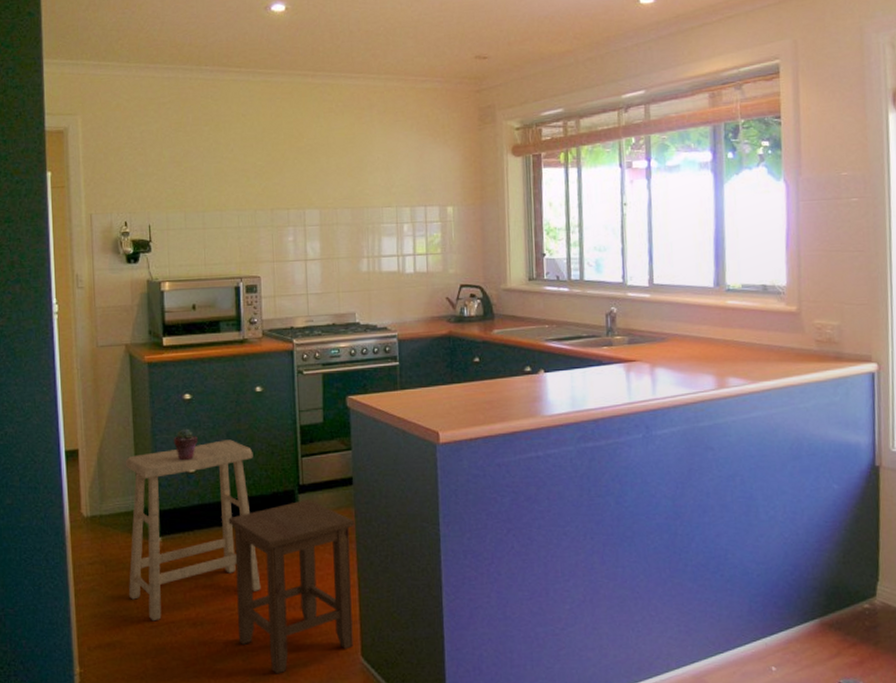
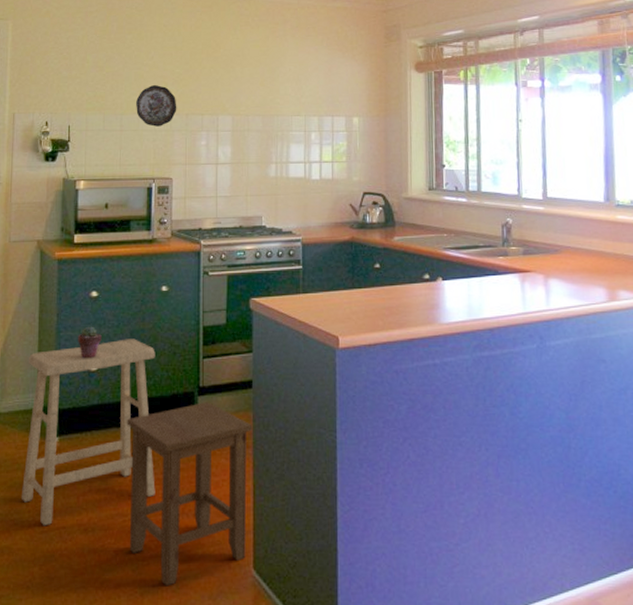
decorative plate: none [218,179,261,223] -> present [136,85,177,127]

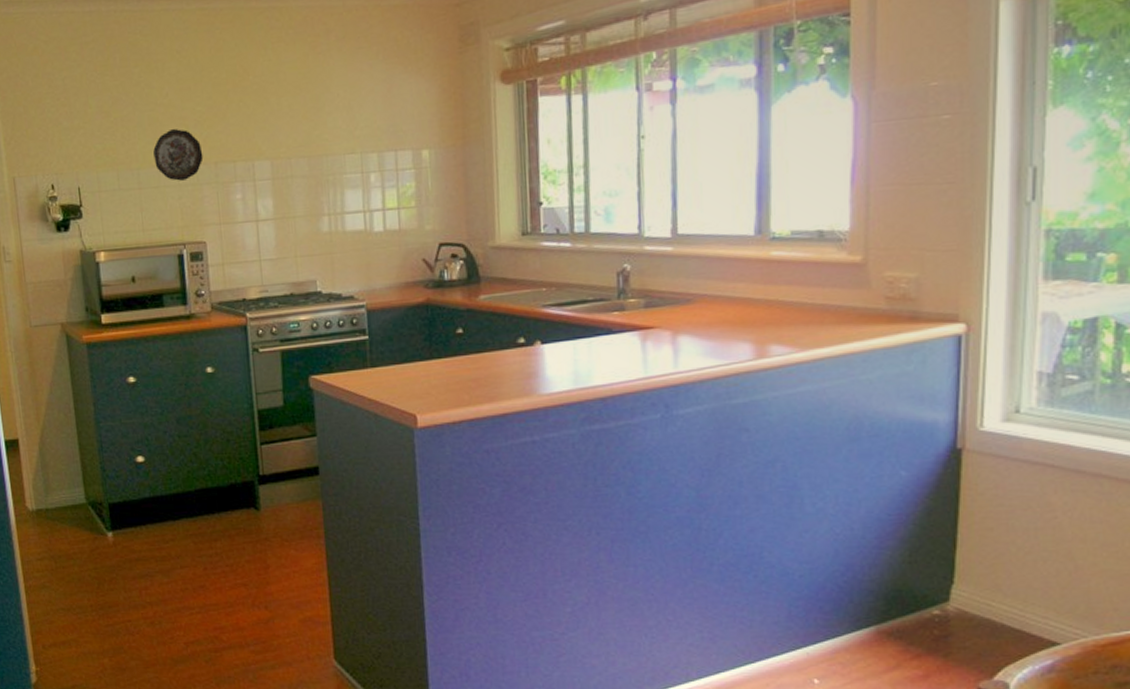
stool: present [21,339,155,526] -> none [69,426,222,620]
potted succulent: present [78,326,102,359] -> none [119,415,146,450]
stool: present [127,402,253,586] -> none [183,491,325,677]

